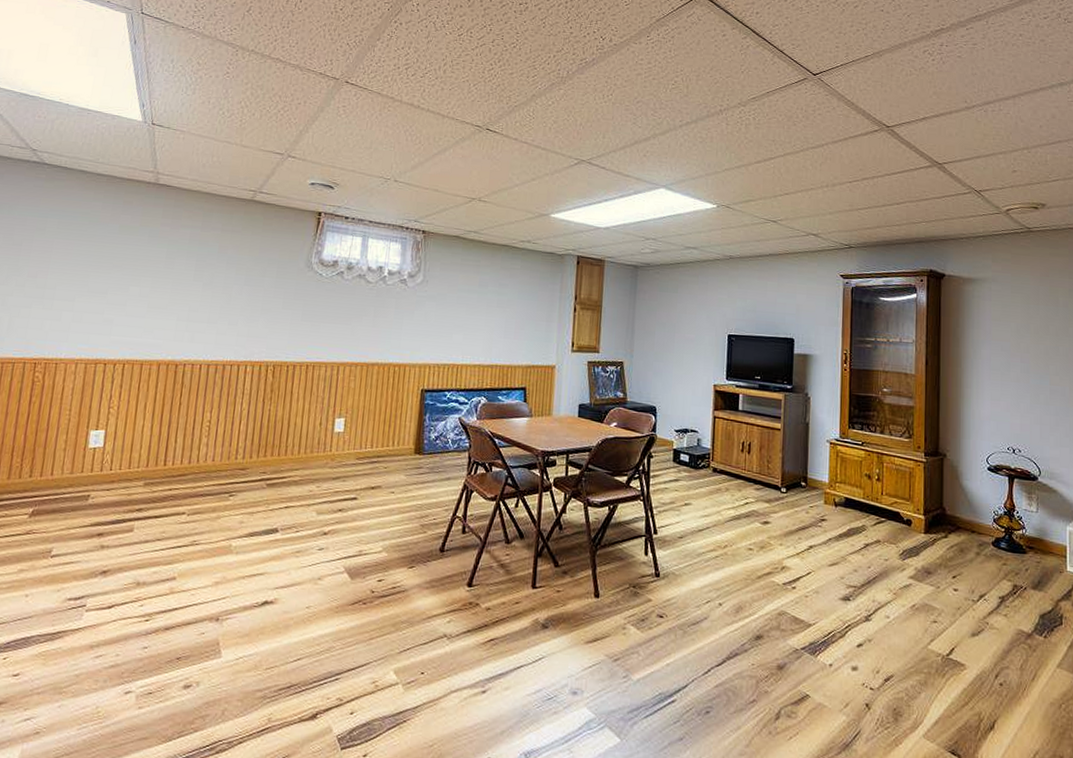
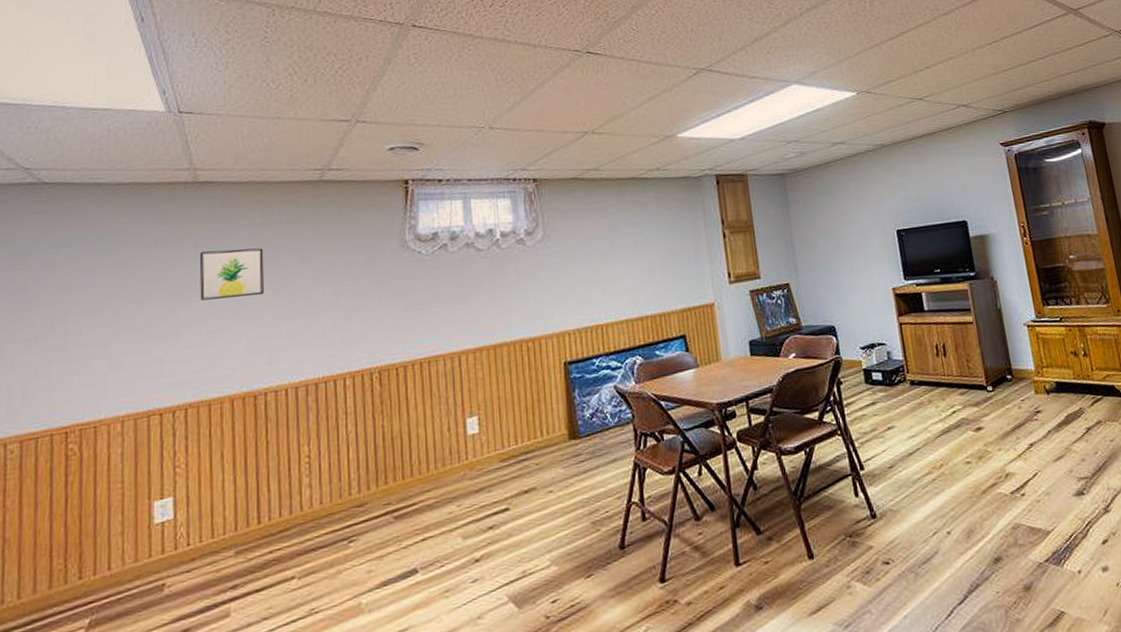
wall art: none [146,241,200,285] -> present [199,248,264,301]

